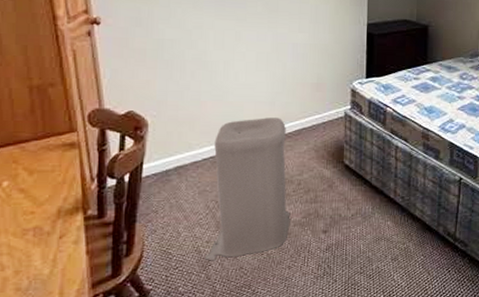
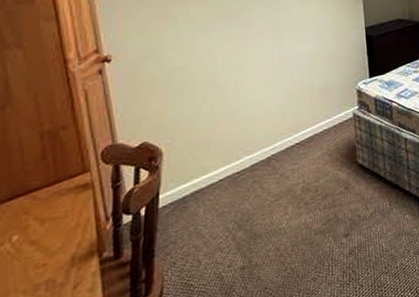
laundry basket: present [205,118,291,261] -> none [228,127,311,287]

